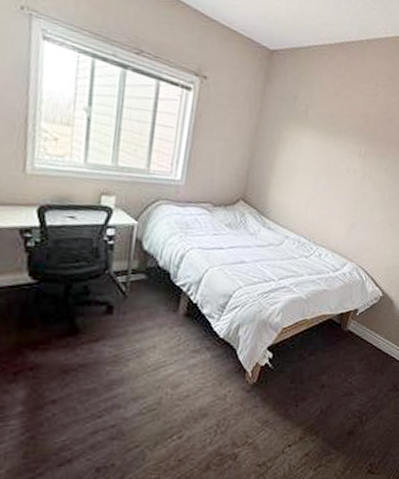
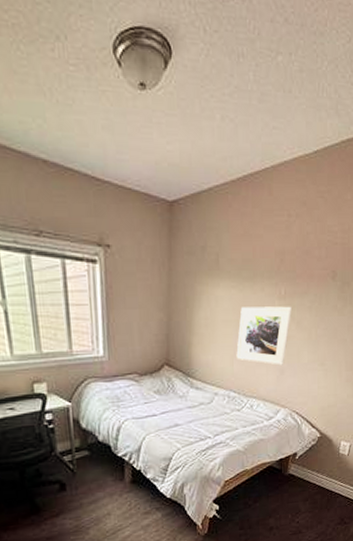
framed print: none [311,158,371,220] -> present [236,306,293,366]

